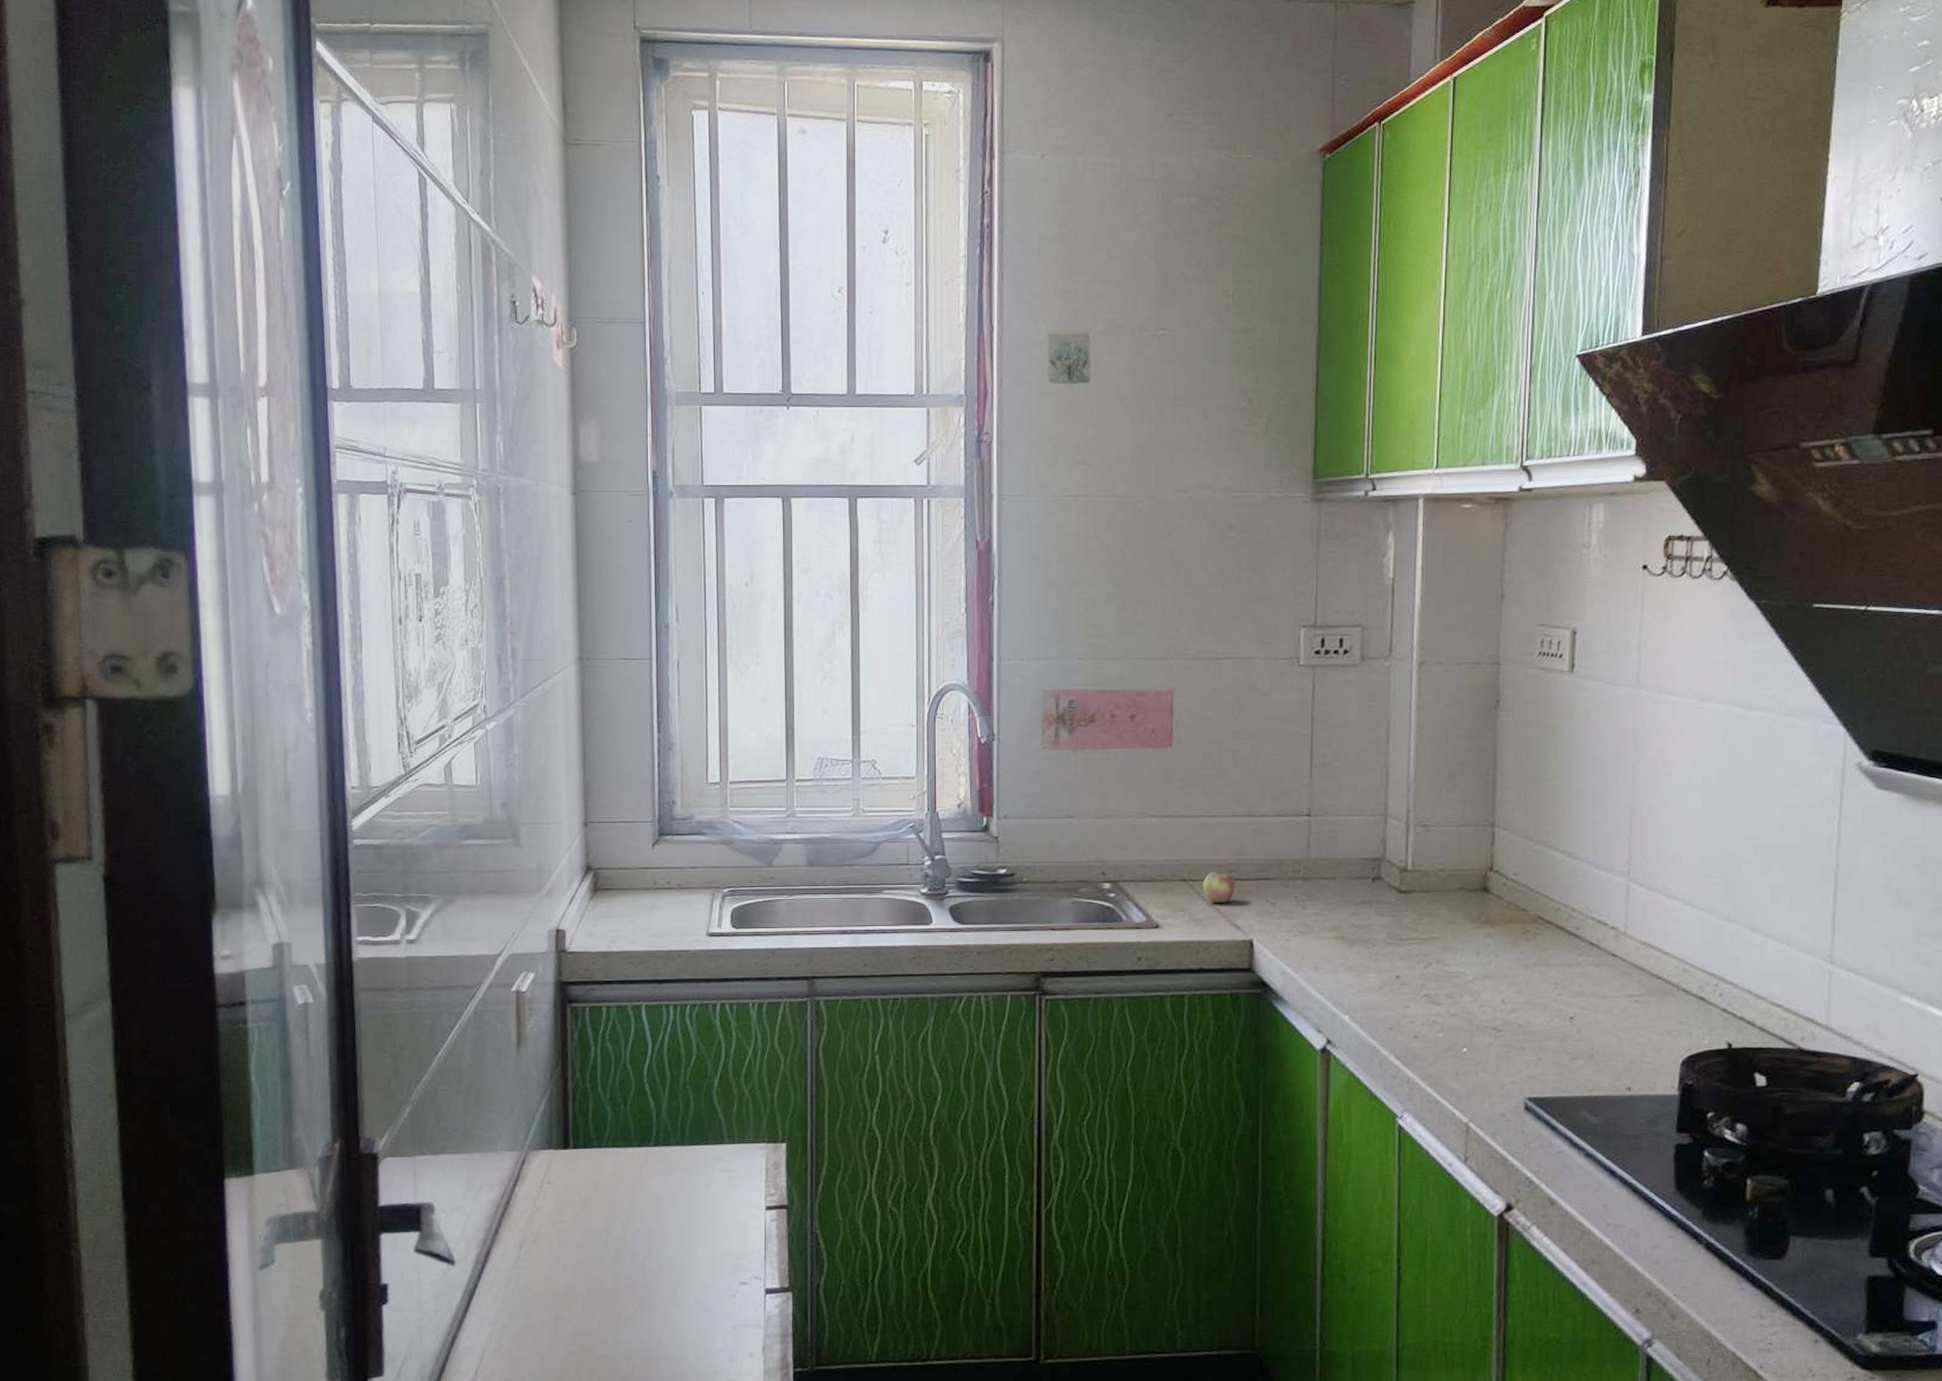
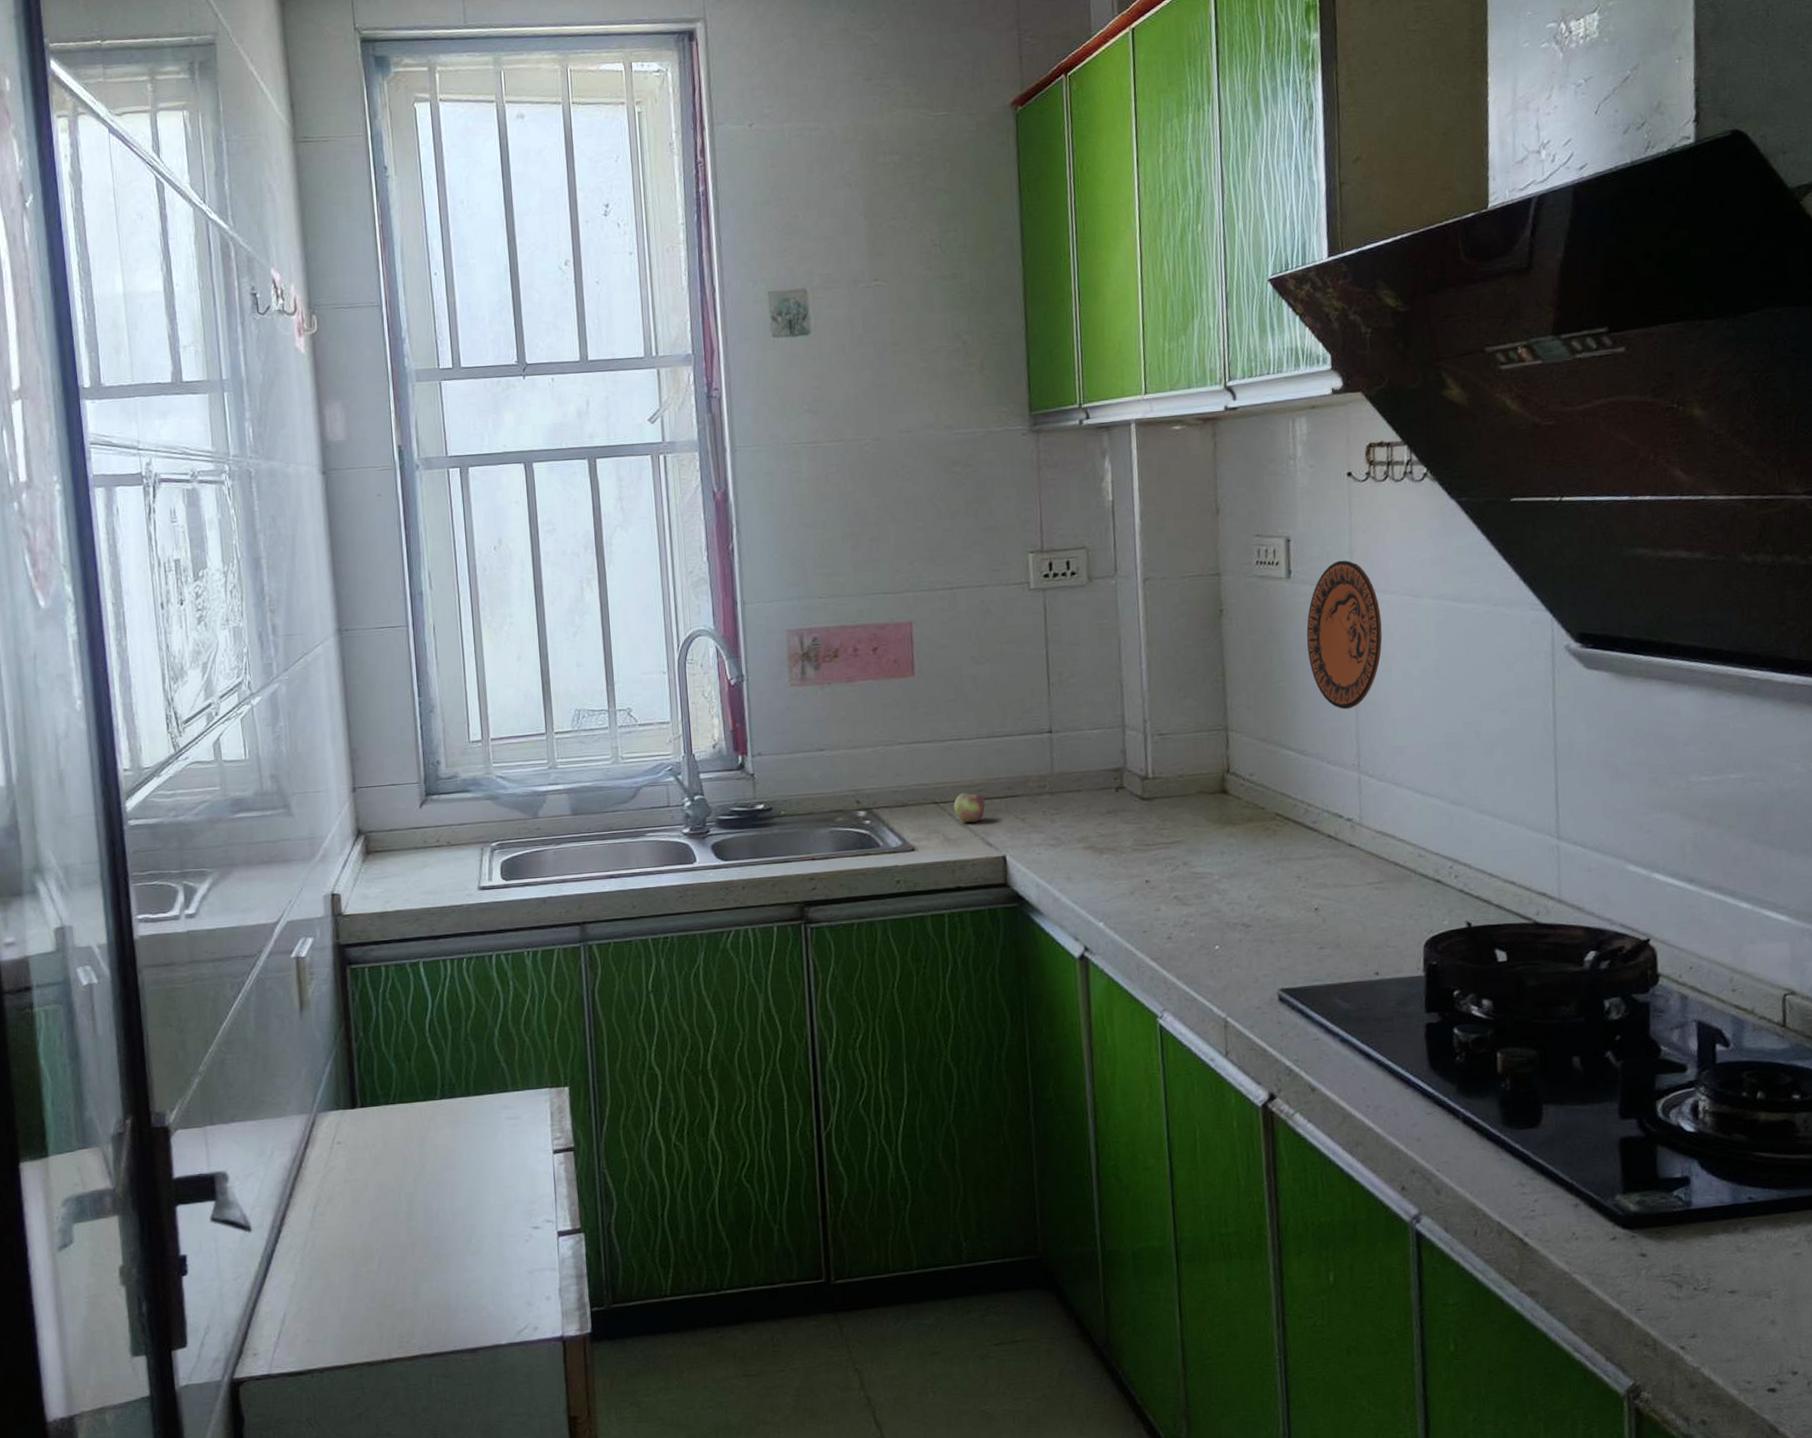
decorative plate: none [1586,657,1665,814] -> present [1306,560,1382,710]

